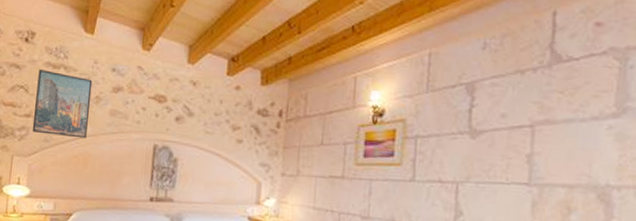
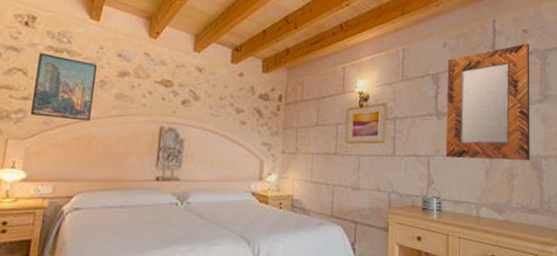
home mirror: none [479,40,604,191] -> present [445,43,530,161]

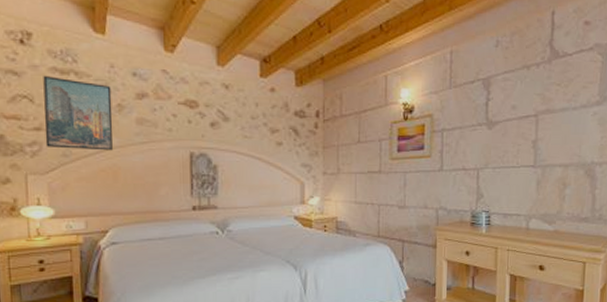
home mirror: present [445,43,530,161] -> none [495,38,591,170]

